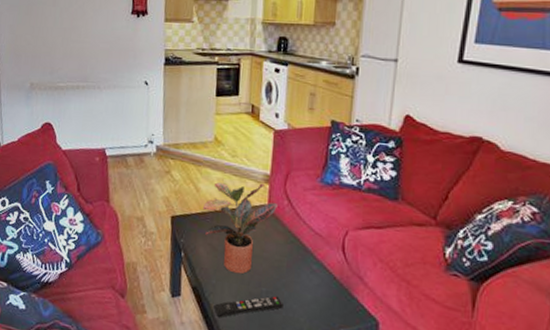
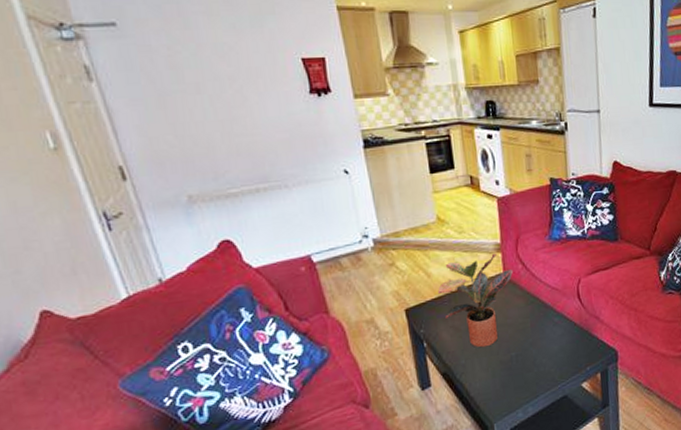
remote control: present [213,296,284,318] -> none [467,356,534,395]

